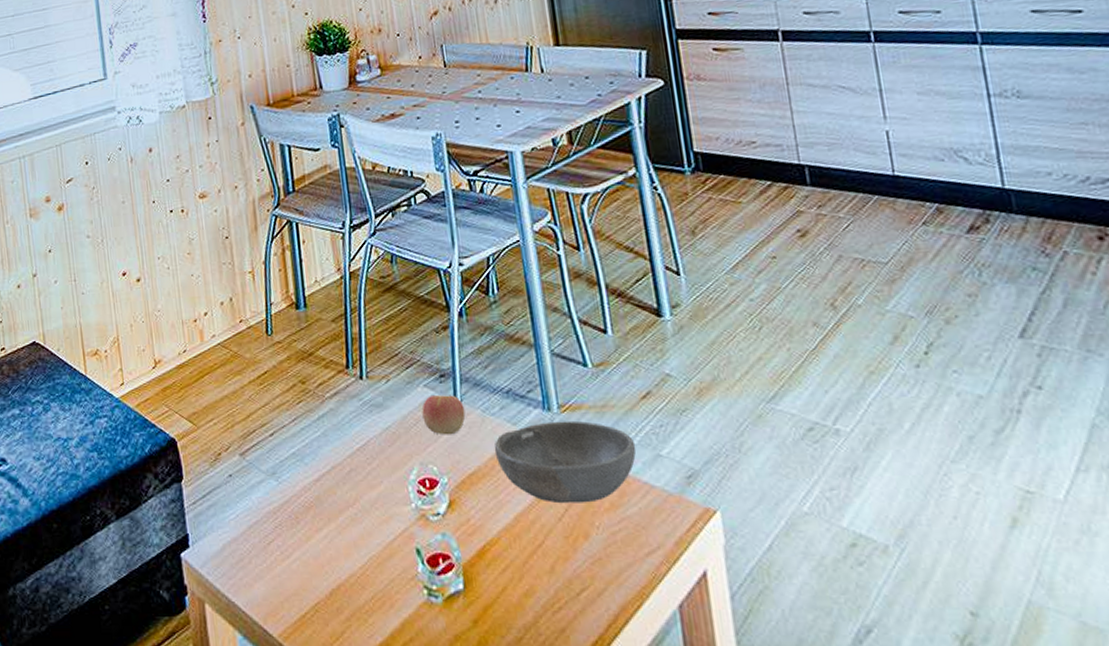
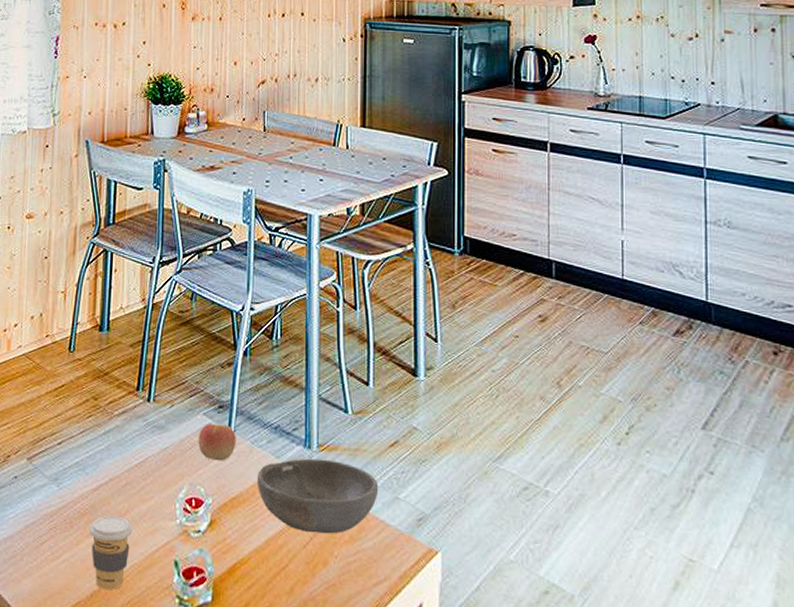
coffee cup: none [317,506,366,587] -> present [89,515,133,590]

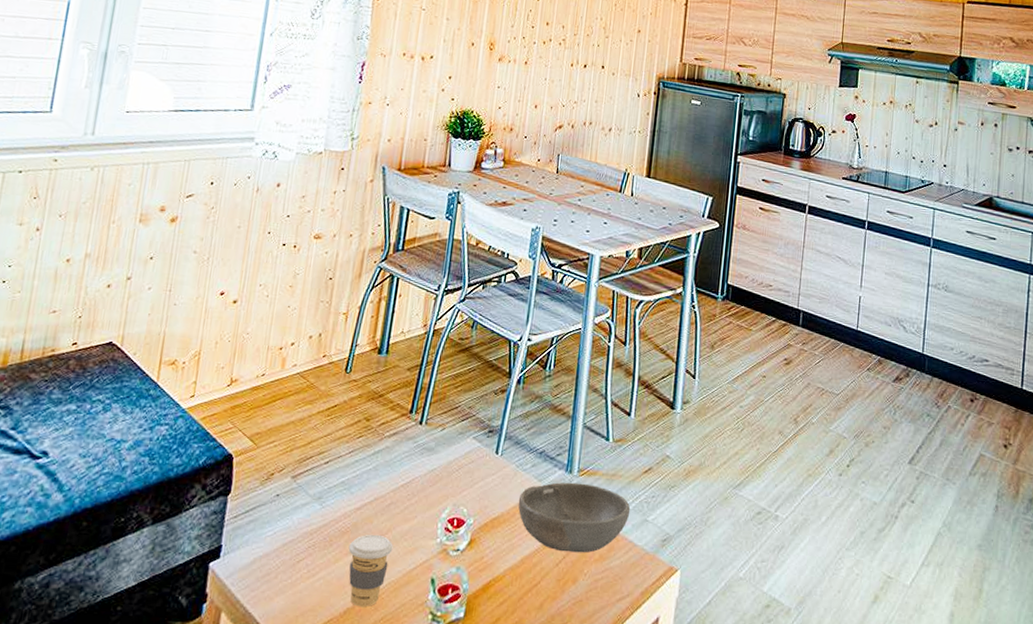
apple: present [198,424,236,461] -> none [465,447,503,483]

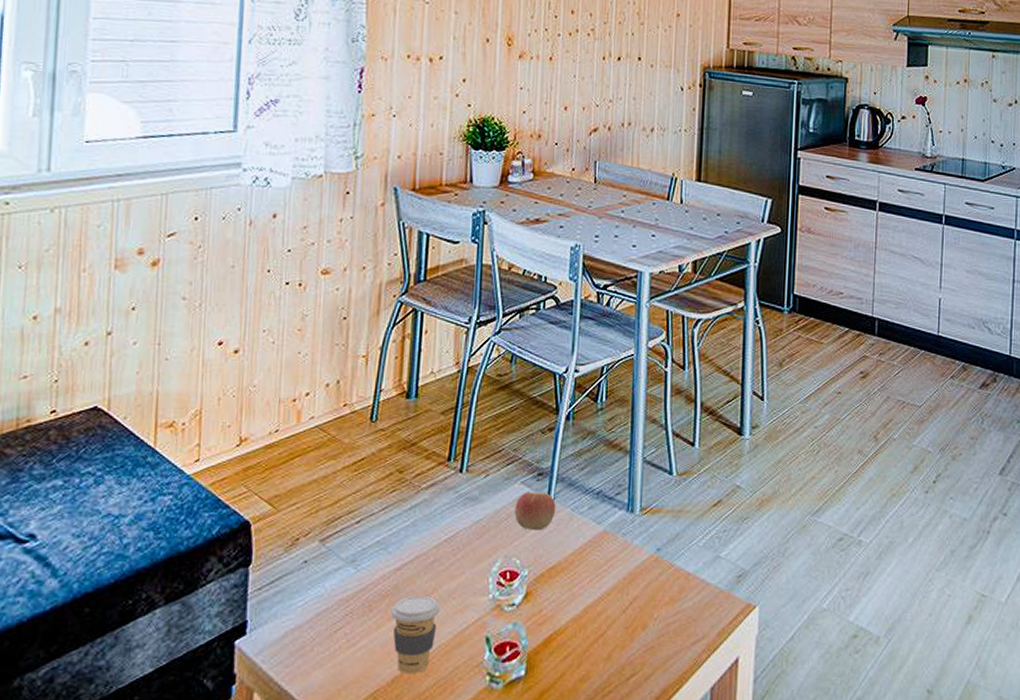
apple: none [465,447,503,483] -> present [514,493,556,531]
bowl: present [518,482,631,553] -> none [576,522,701,597]

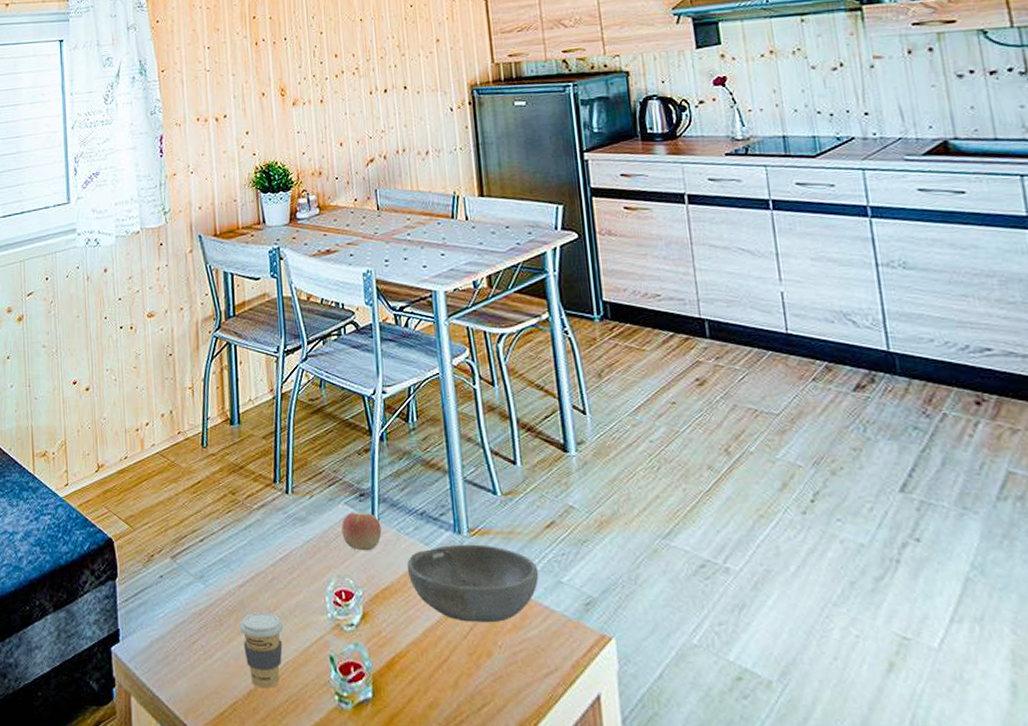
bowl: none [576,522,701,597] -> present [407,544,539,623]

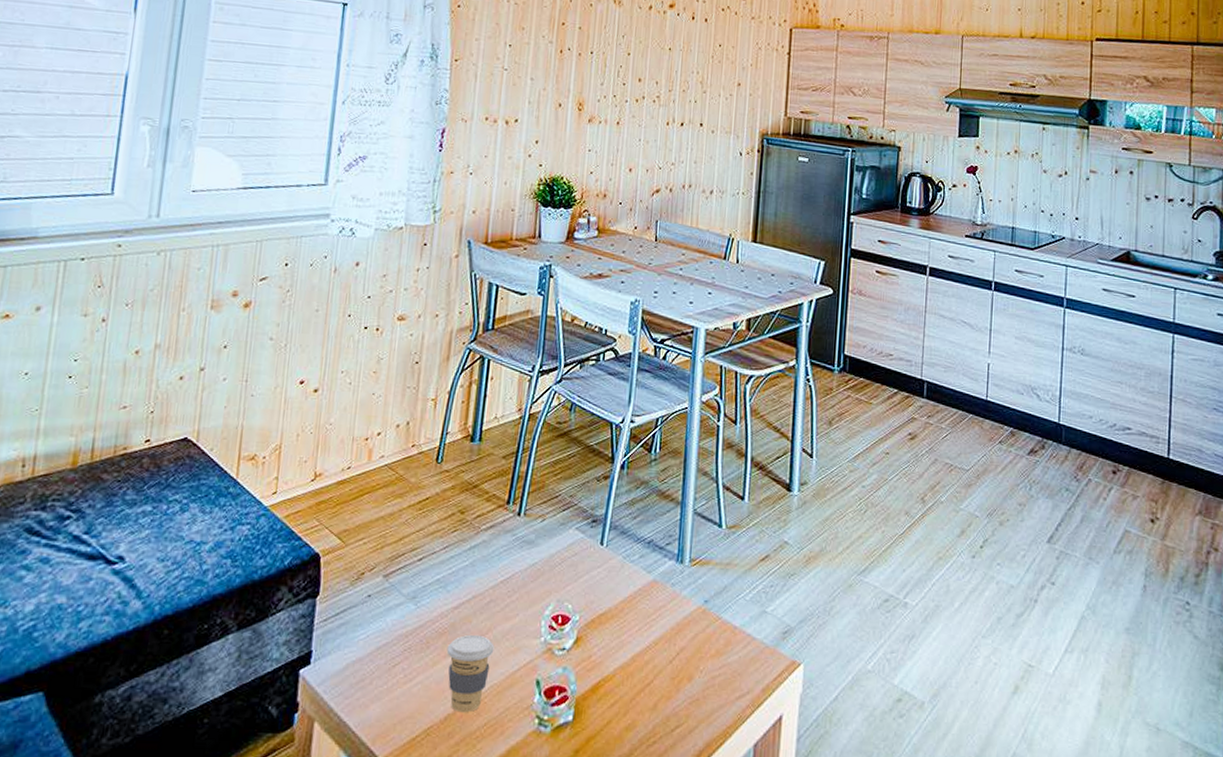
apple: present [341,513,382,551] -> none [568,538,608,577]
bowl: present [407,544,539,623] -> none [626,573,748,649]

